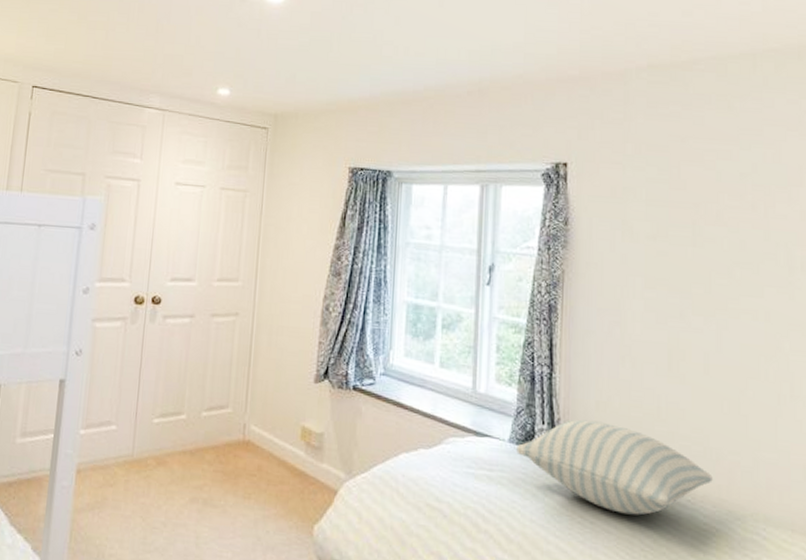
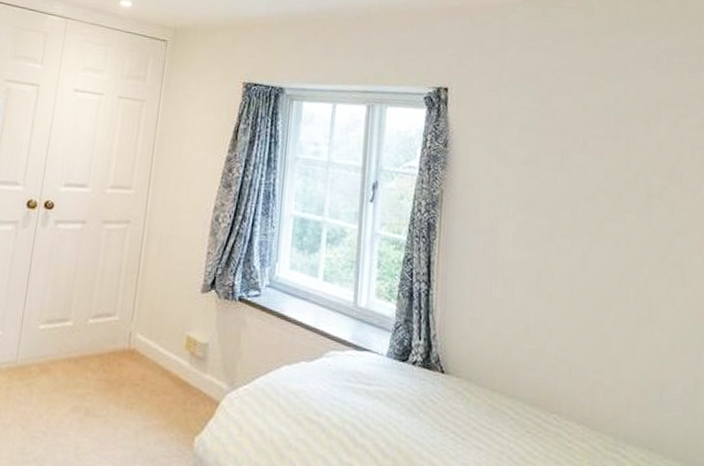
pillow: present [516,419,713,515] -> none [394,336,577,432]

